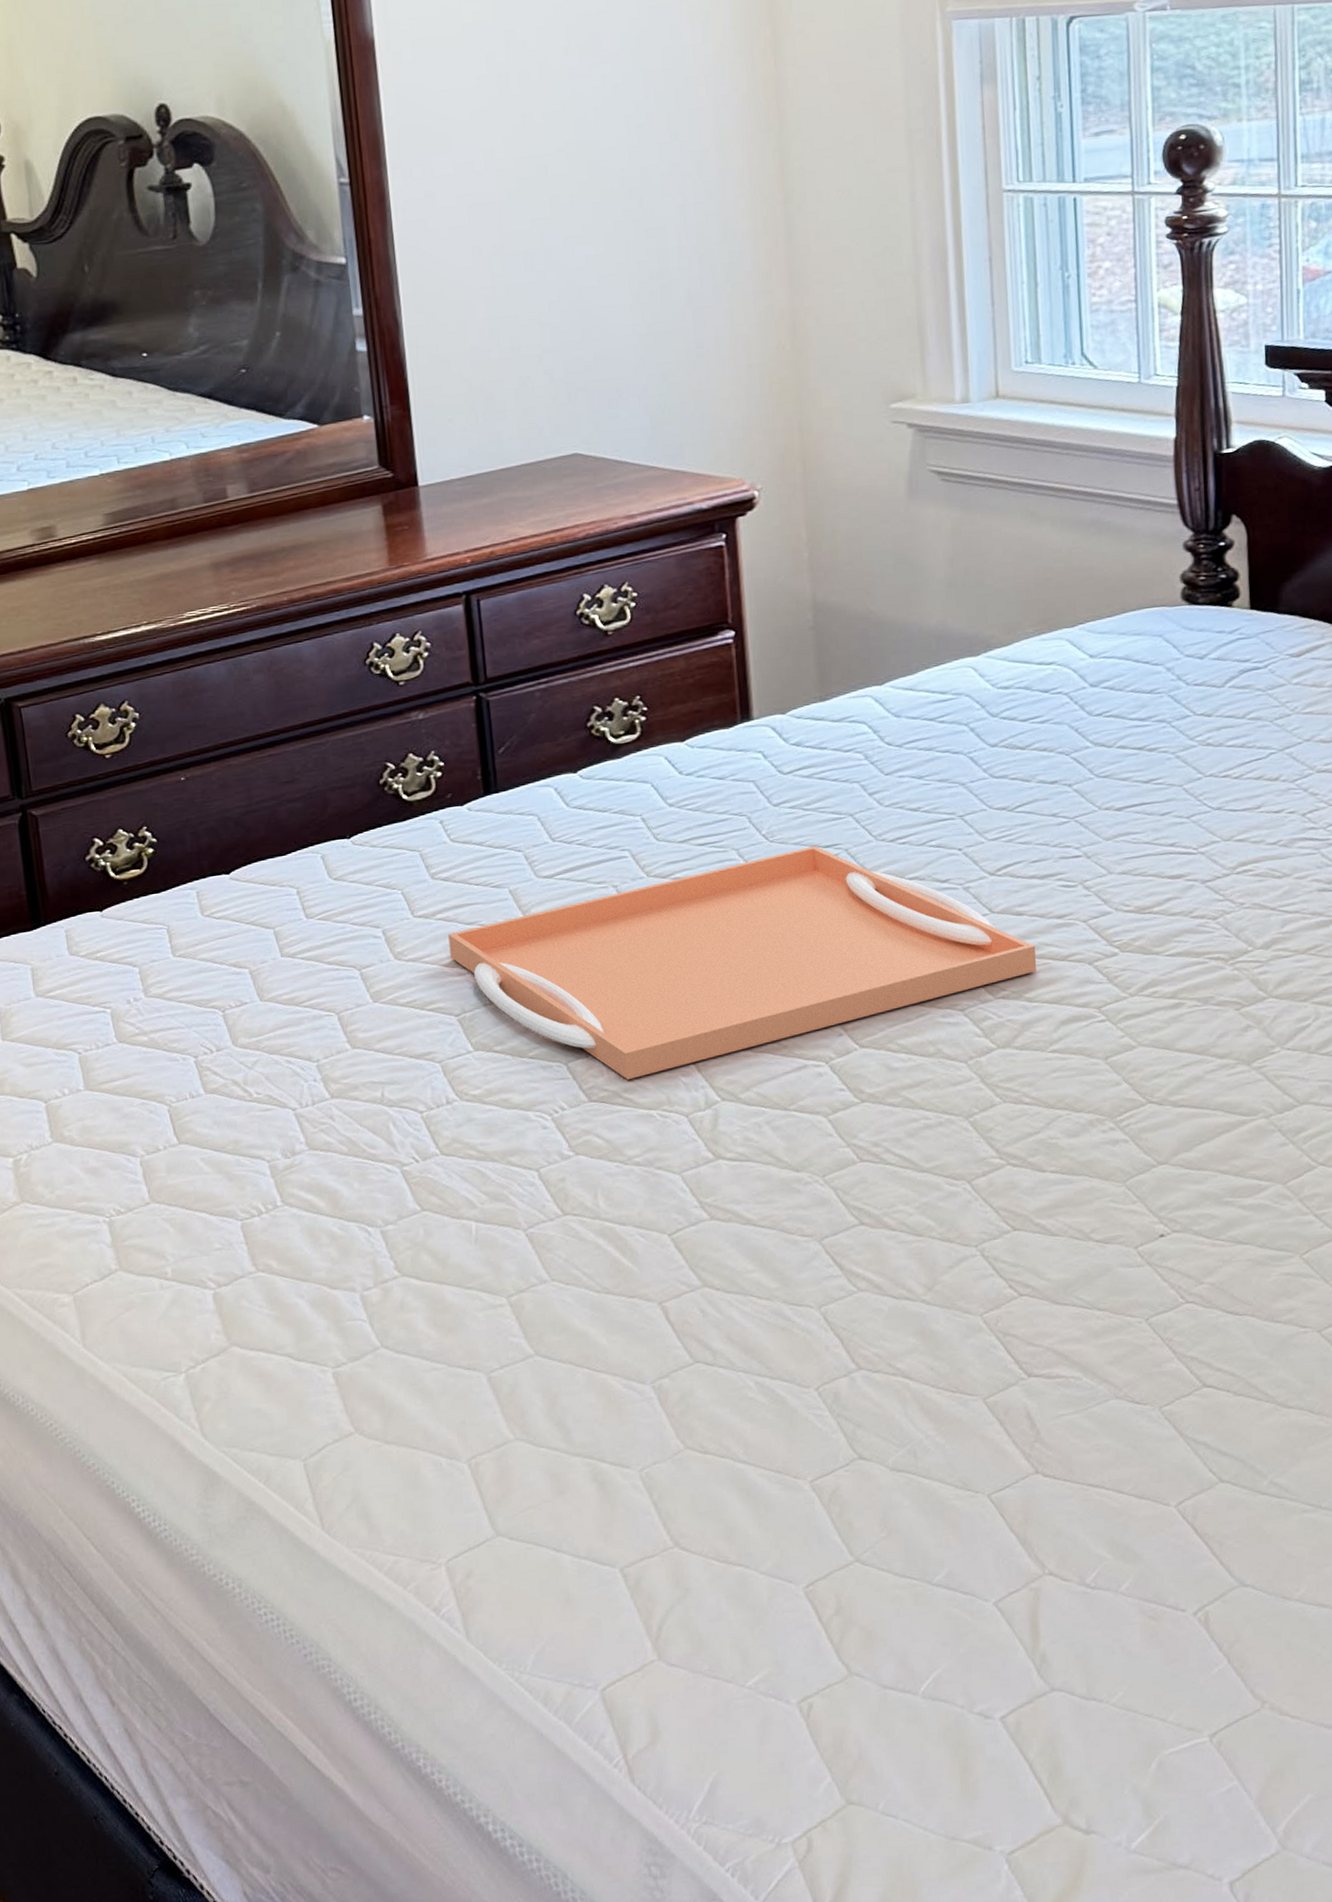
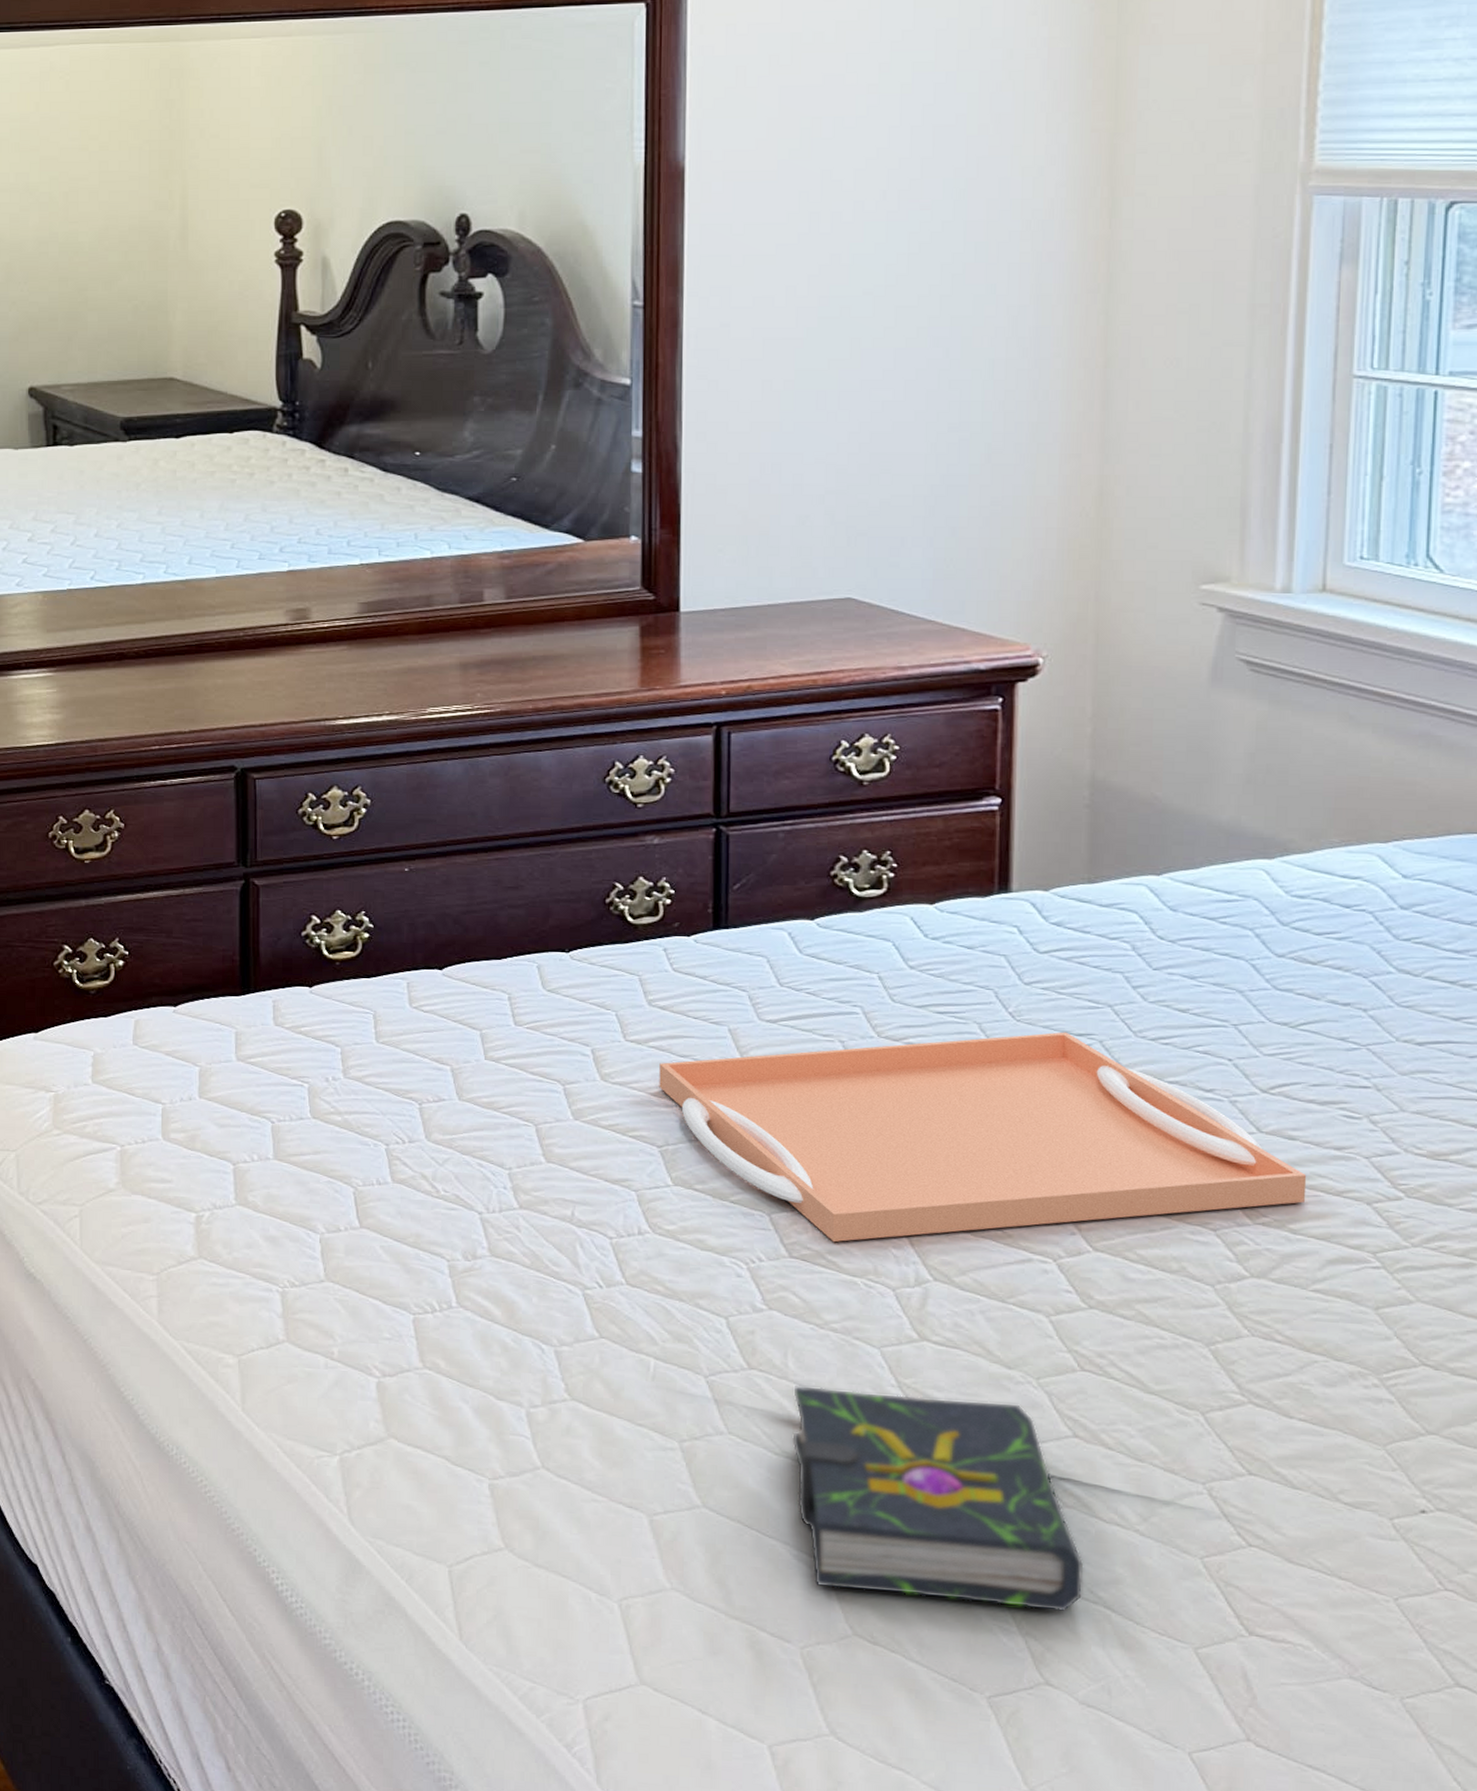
book: none [607,1203,883,1410] -> present [792,1385,1084,1612]

